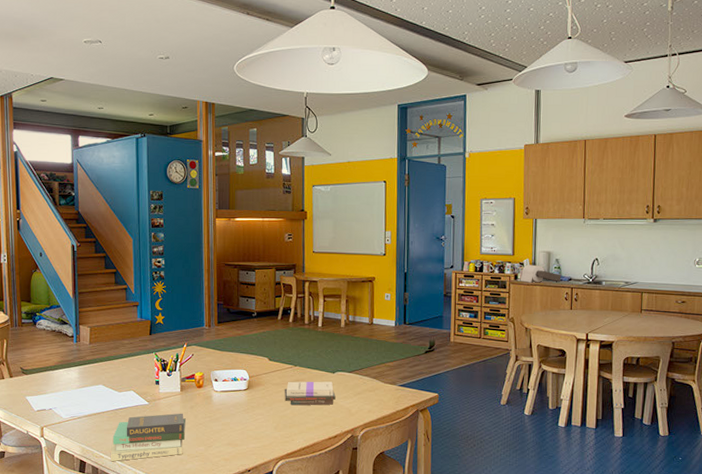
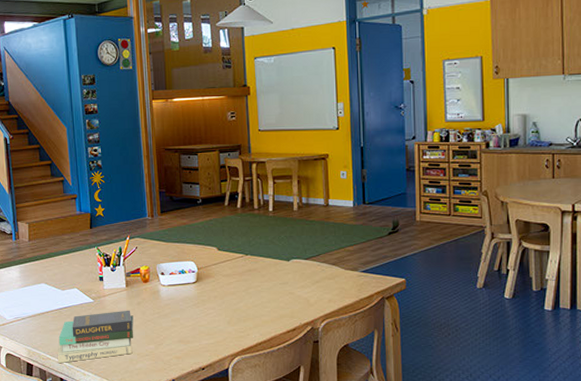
books: present [284,381,336,406] -> none [235,270,292,298]
paper towel holder: present [520,264,562,283] -> none [492,130,540,151]

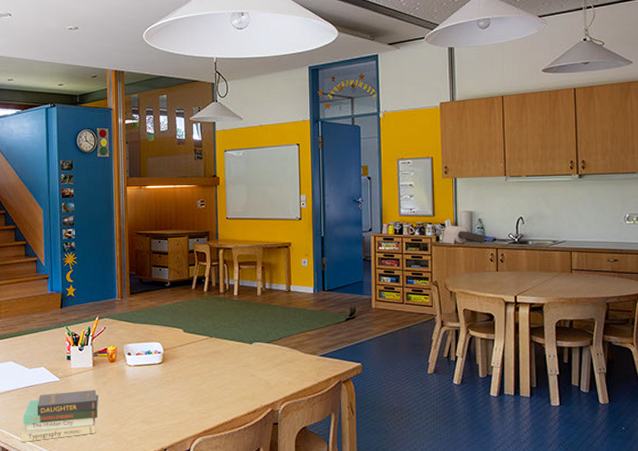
paper towel holder: none [492,130,540,151] -> present [442,225,485,244]

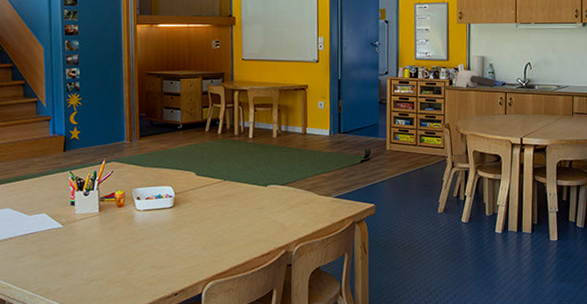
books: present [20,389,99,443] -> none [19,235,105,293]

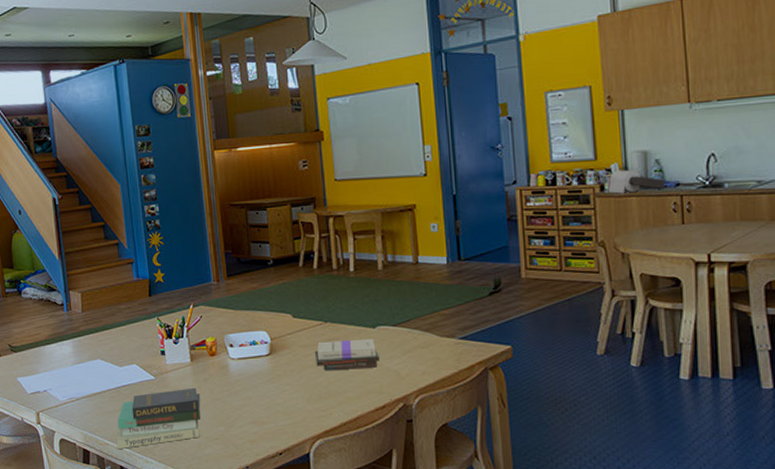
books: none [19,235,105,293] -> present [116,387,202,450]
books: none [213,196,268,222] -> present [314,339,379,371]

